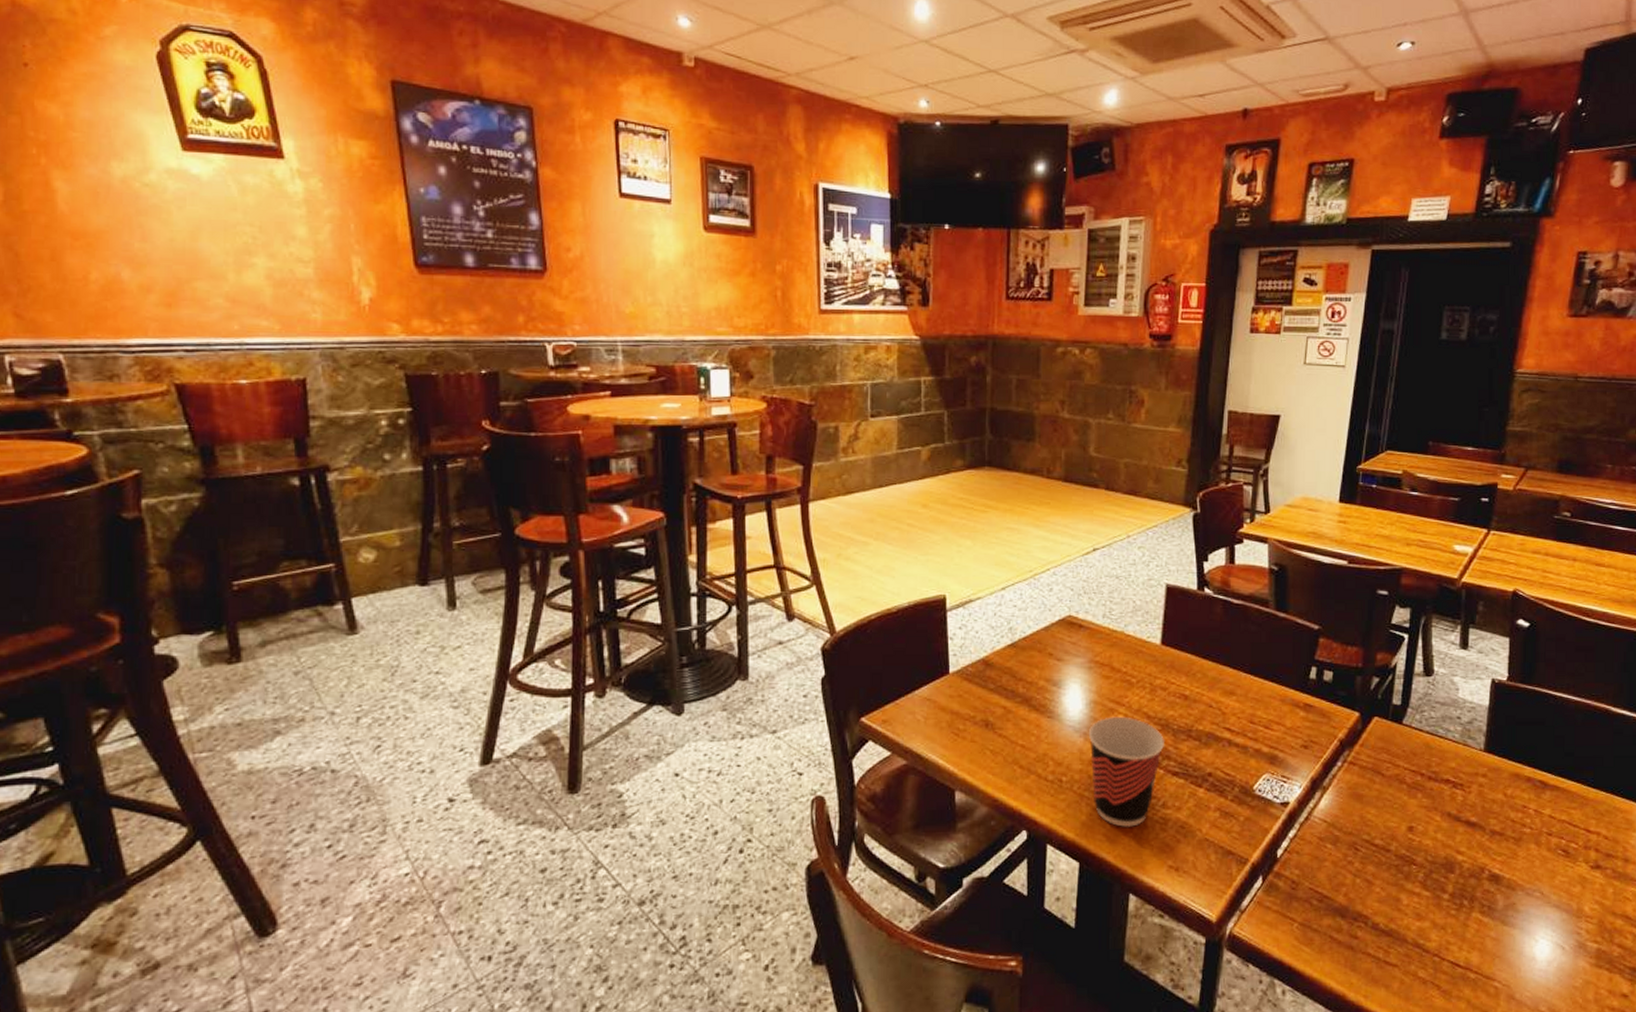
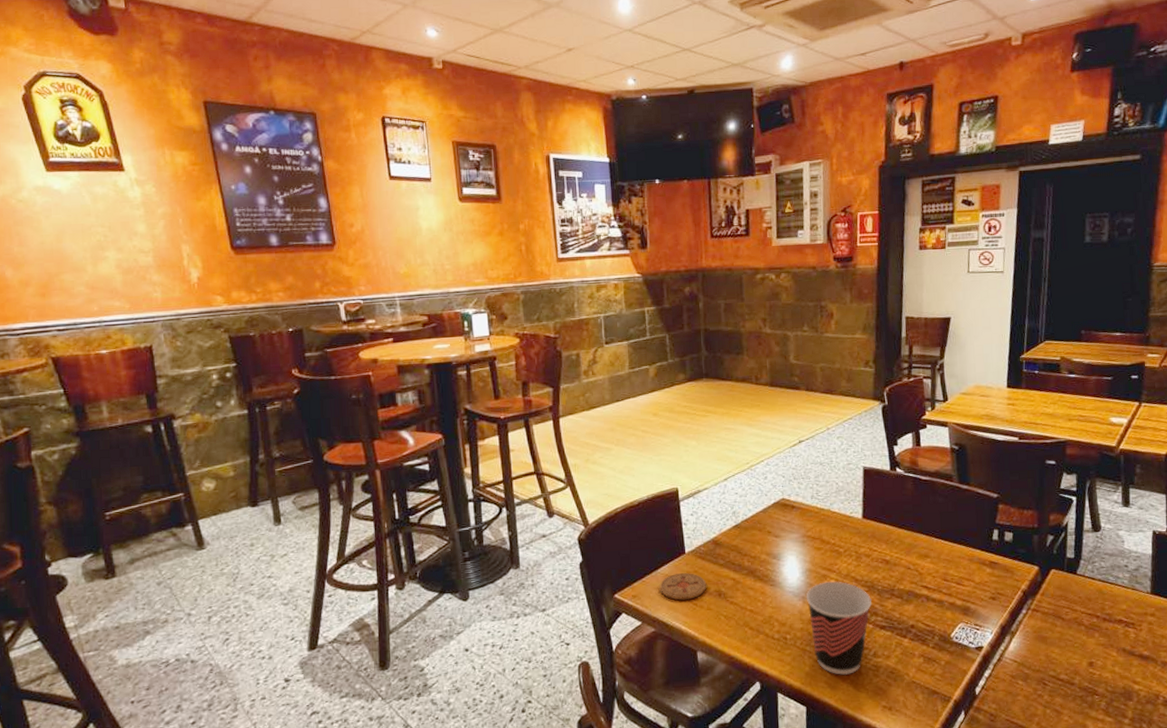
coaster: none [915,696,972,729] -> present [659,572,707,601]

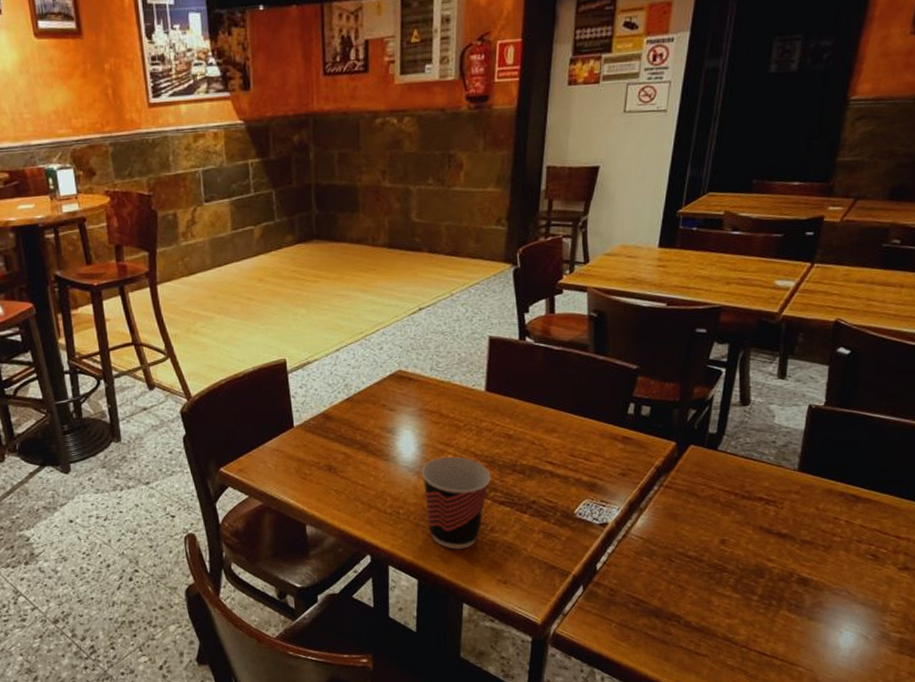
coaster: present [659,572,707,601] -> none [266,446,317,475]

